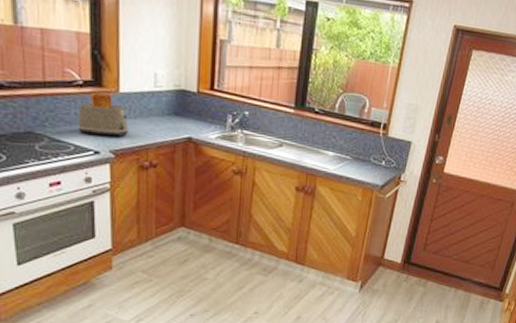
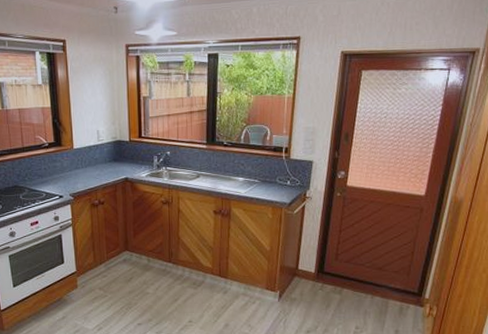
toaster: present [78,92,130,136] -> none [46,150,83,183]

